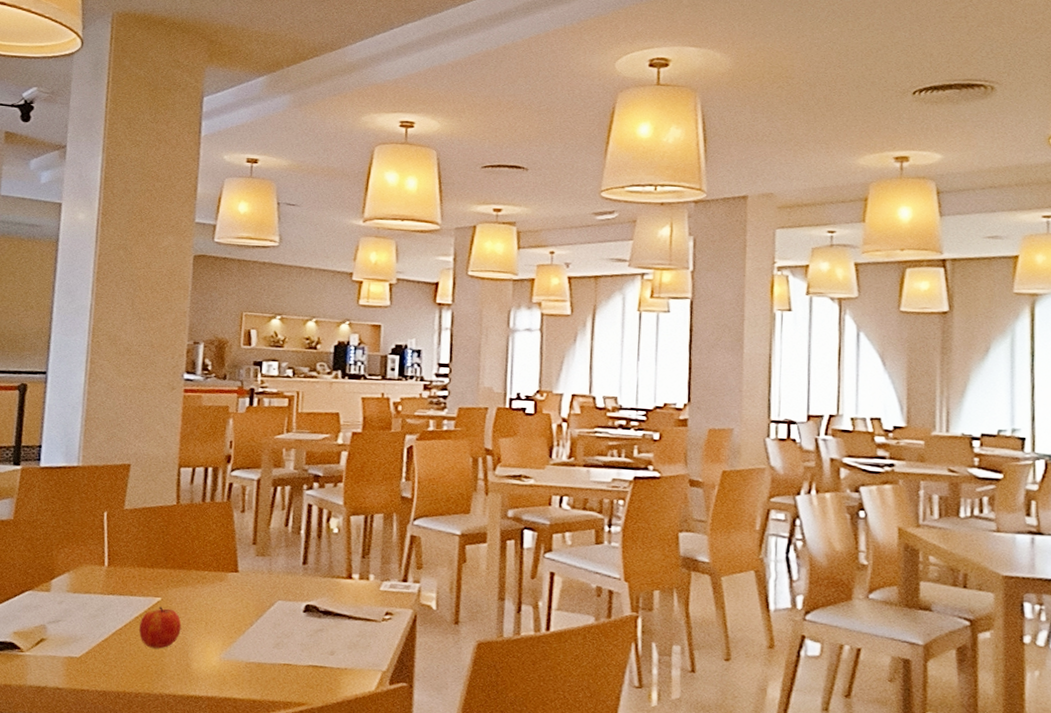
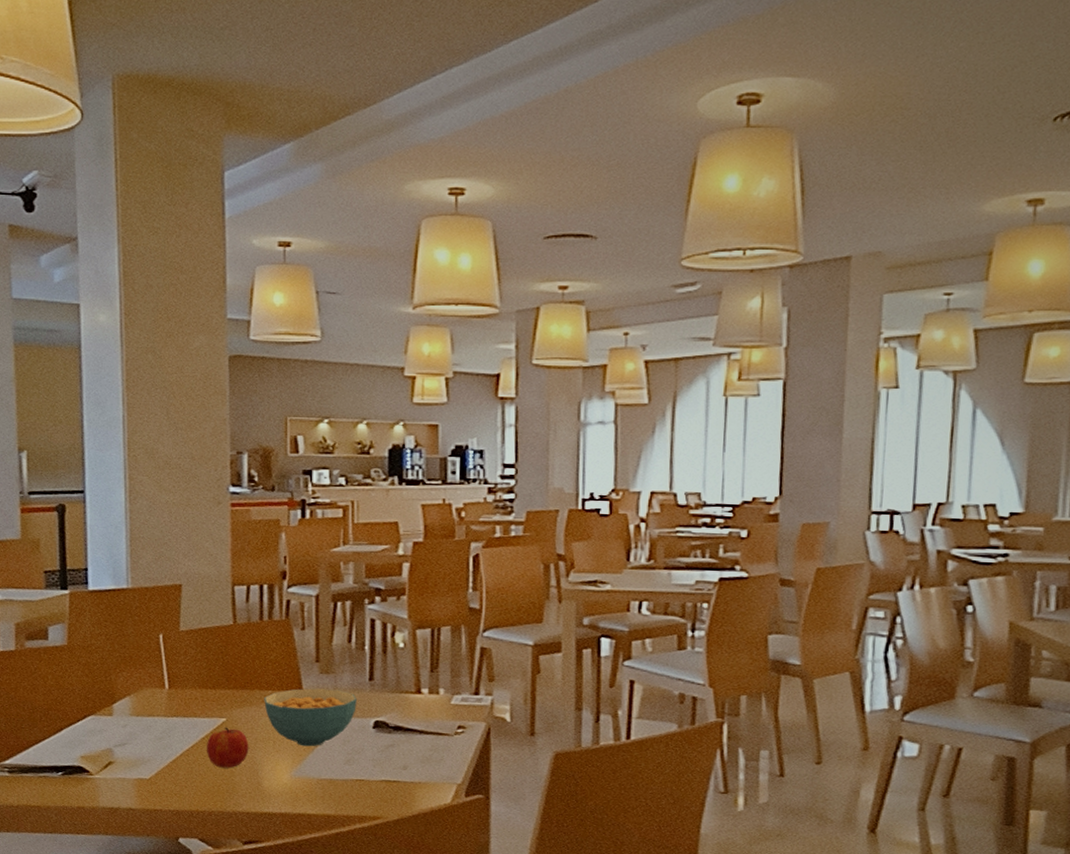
cereal bowl: none [199,570,290,629] -> present [264,688,357,747]

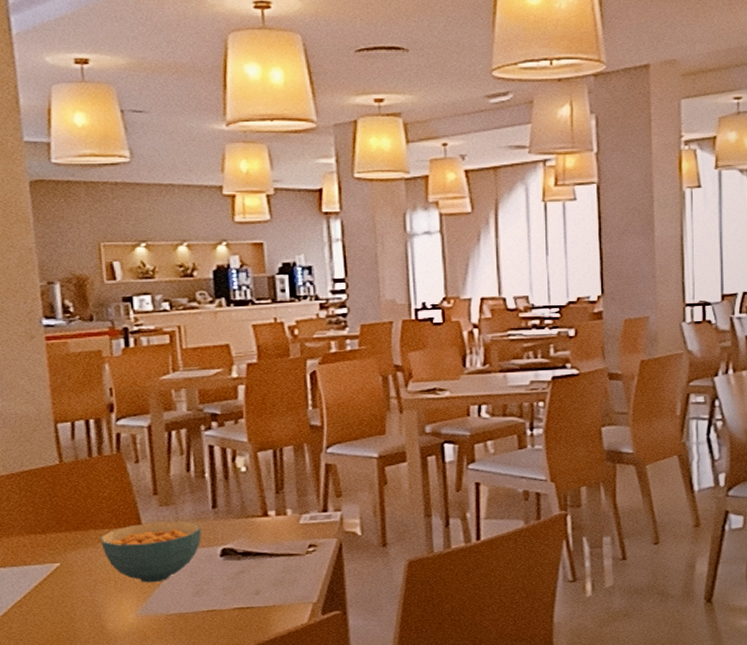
fruit: present [207,727,249,768] -> none [41,572,89,615]

